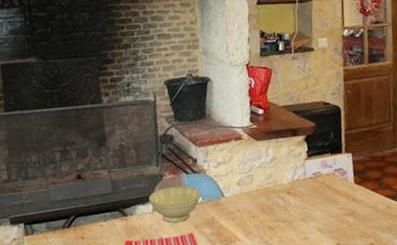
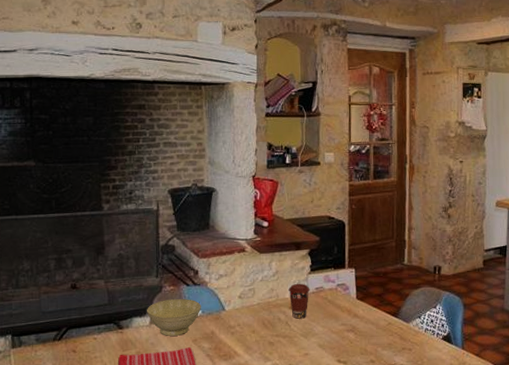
coffee cup: none [286,169,307,204] -> present [288,284,310,319]

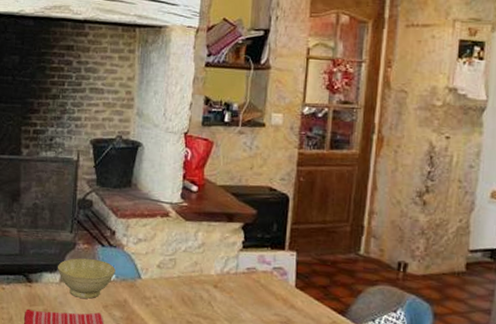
coffee cup: present [288,284,310,319] -> none [214,260,240,301]

